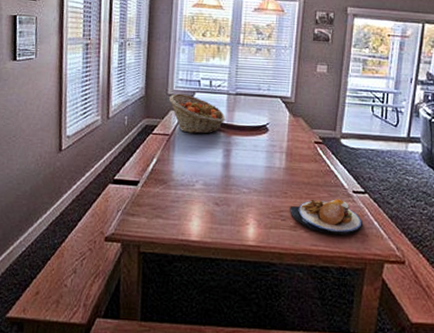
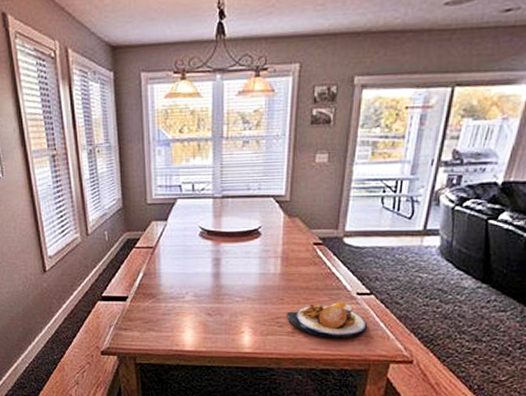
fruit basket: present [169,93,226,134] -> none [149,202,213,244]

